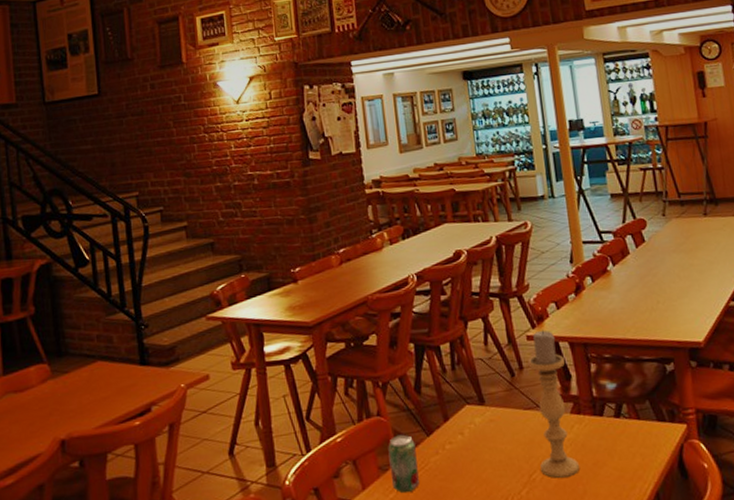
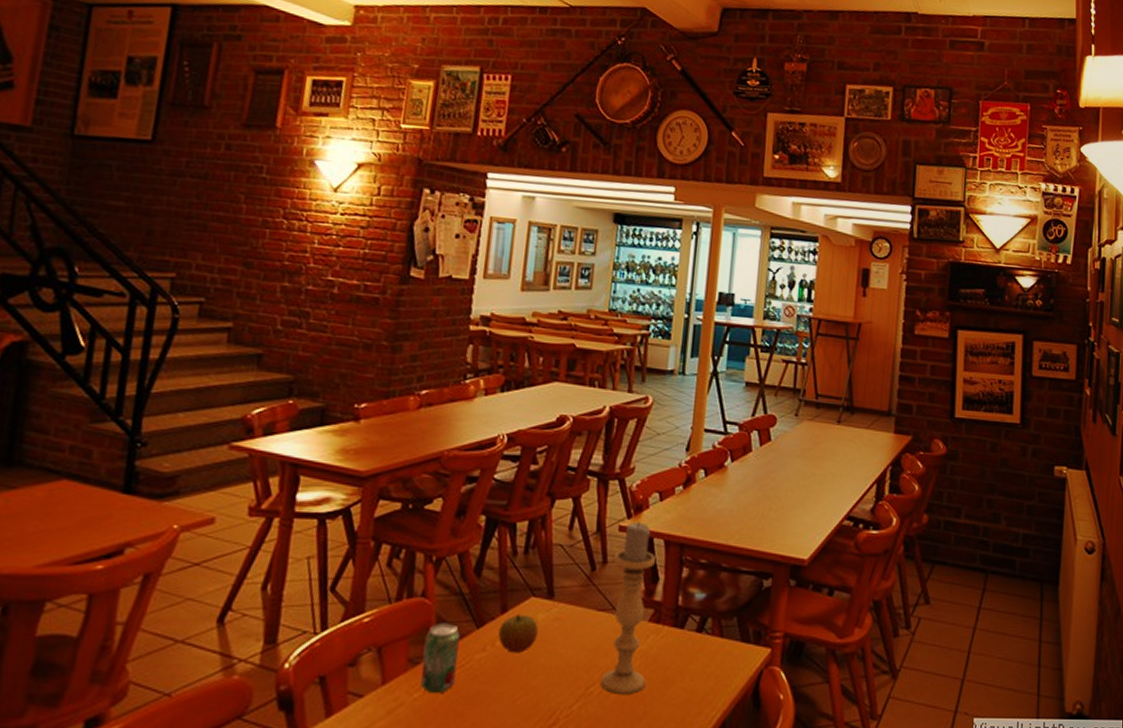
apple: none [445,420,479,454] -> present [498,614,538,654]

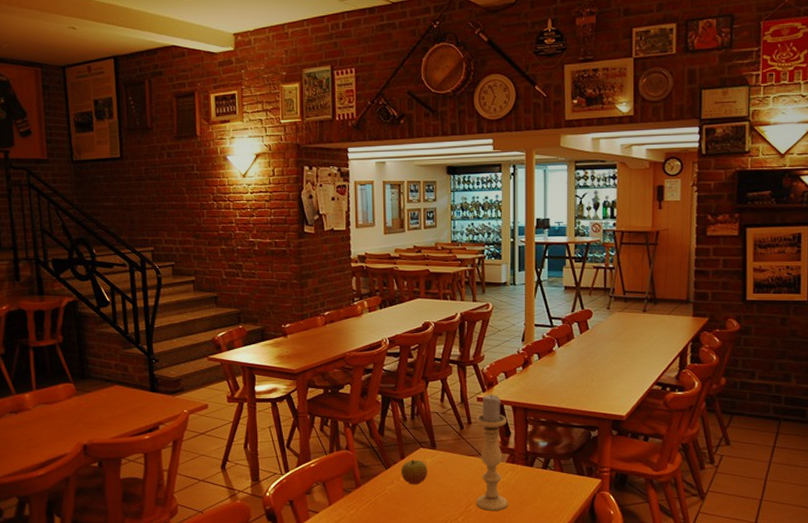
beverage can: present [419,624,460,694] -> none [352,467,376,511]

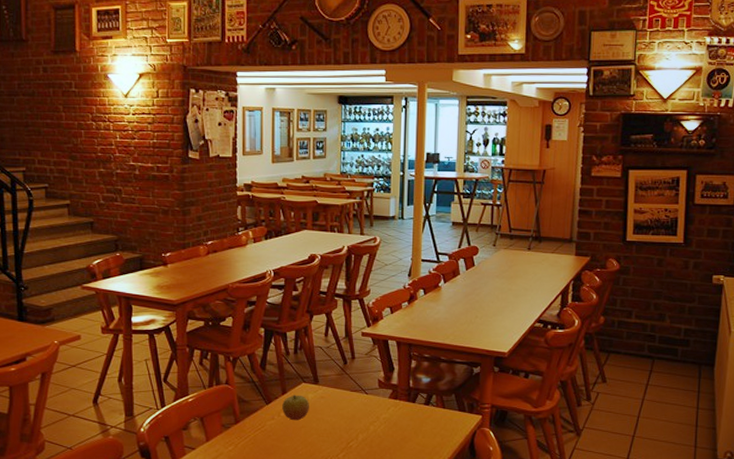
candle holder: present [476,394,508,511] -> none [358,329,390,447]

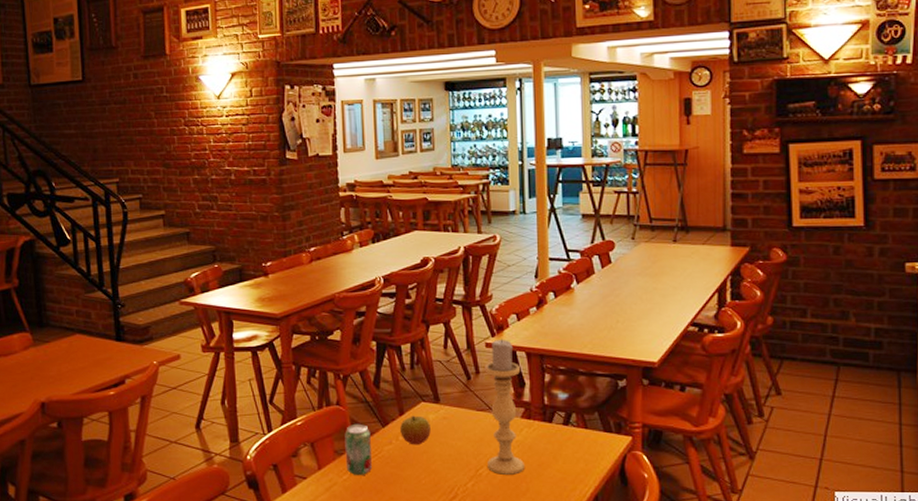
beverage can: none [231,402,255,447] -> present [345,425,372,476]
candle holder: none [358,329,390,447] -> present [484,339,524,475]

